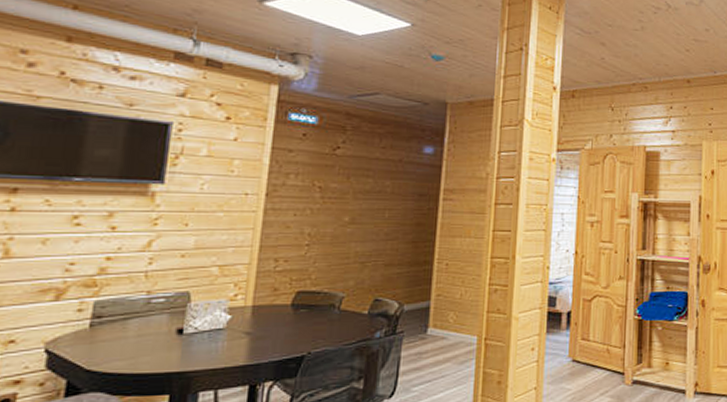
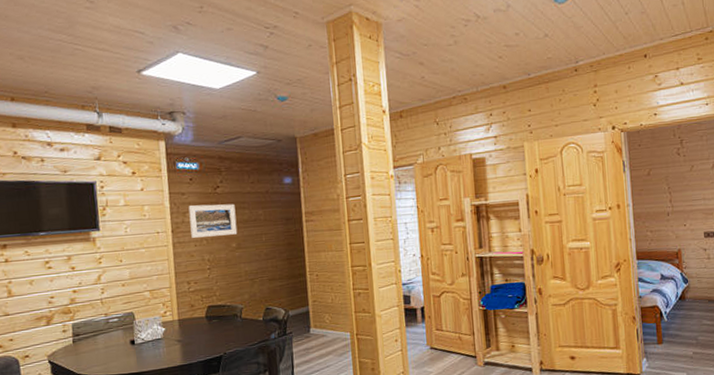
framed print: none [291,166,356,206] -> present [188,203,238,238]

